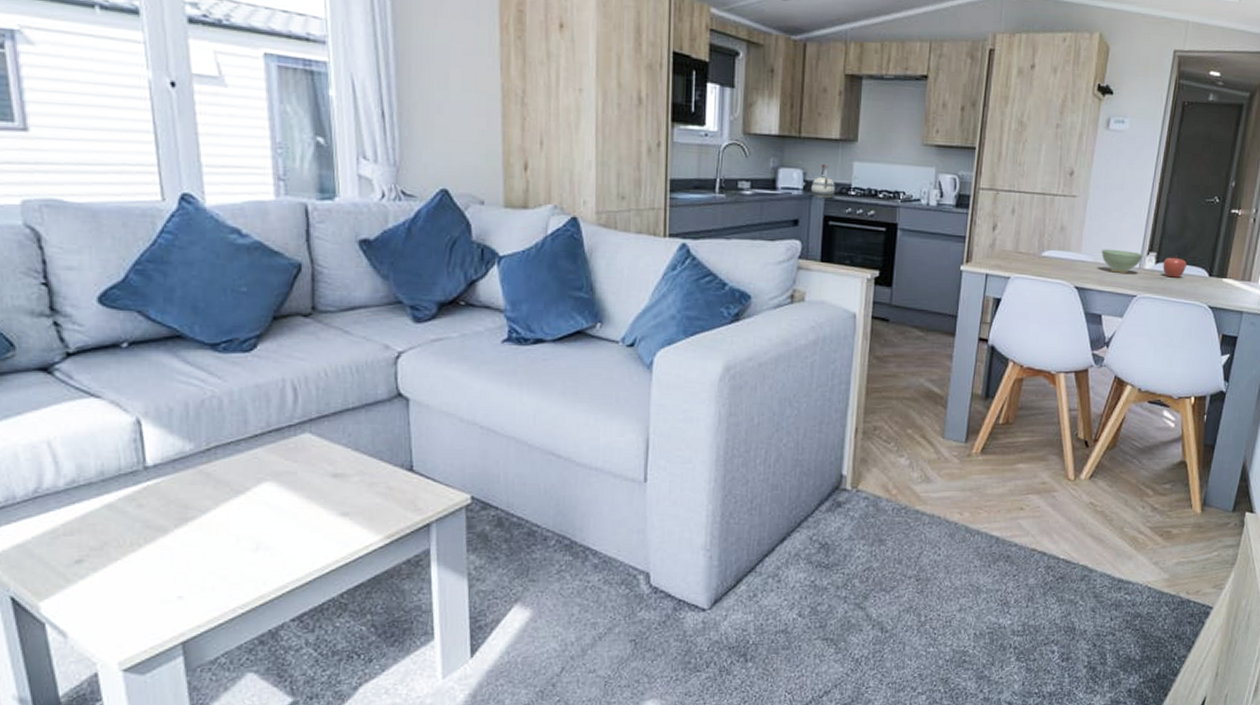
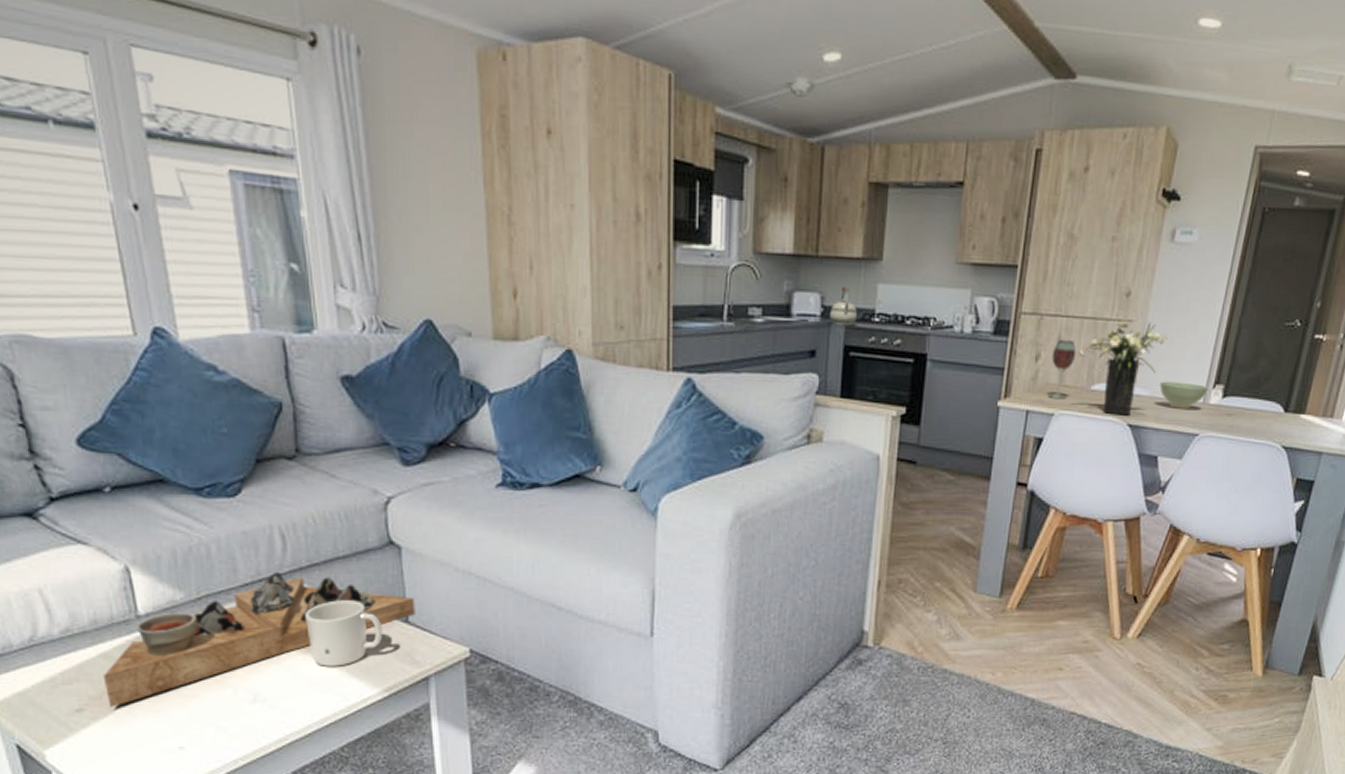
decorative tray: none [105,423,420,558] -> present [103,571,415,707]
mug: none [311,450,388,515] -> present [304,600,383,667]
wineglass: none [1004,211,1029,265] -> present [1047,339,1077,400]
flower arrangement: none [1030,197,1107,279] -> present [1078,321,1168,416]
fruit: present [1163,255,1187,278] -> none [1230,387,1259,414]

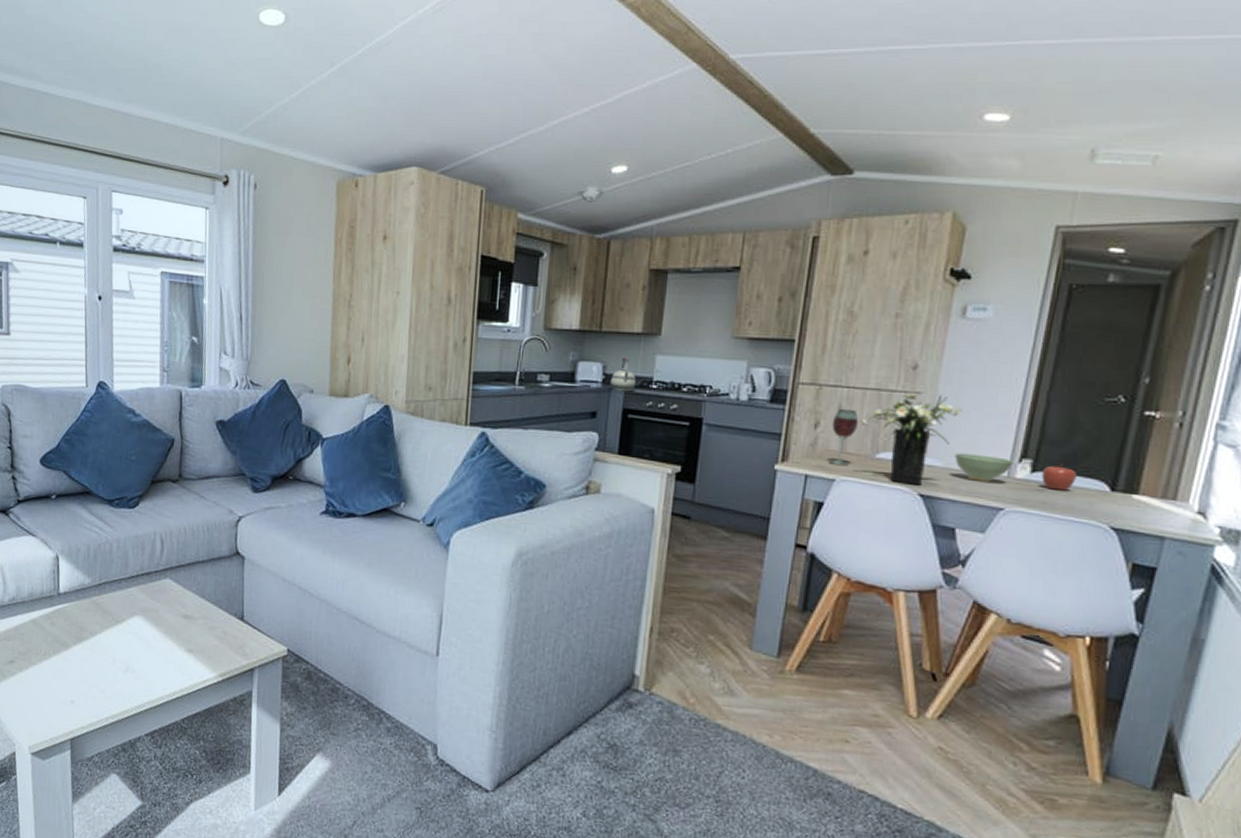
decorative tray: present [103,571,415,707] -> none [30,568,250,662]
mug: present [304,600,383,667] -> none [169,596,224,651]
fruit: none [1230,387,1259,414] -> present [1041,463,1077,491]

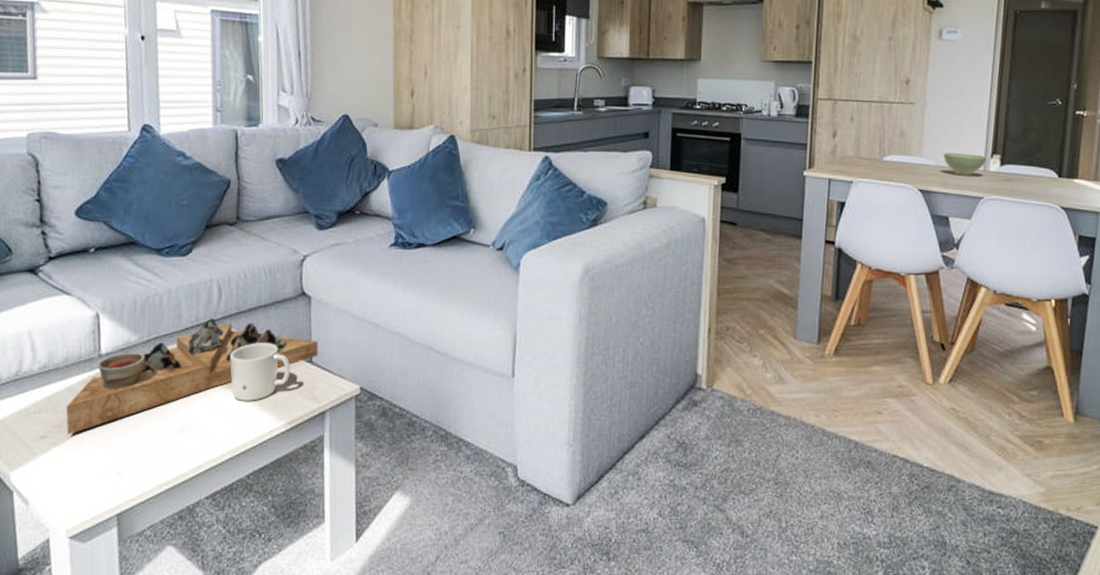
decorative tray: none [30,568,250,662] -> present [66,318,319,434]
mug: none [169,596,224,651] -> present [229,343,291,401]
kettle: present [609,357,637,392] -> none [659,81,683,113]
wineglass: present [828,408,859,467] -> none [846,119,868,170]
flower arrangement: present [861,393,962,486] -> none [869,103,946,182]
fruit: present [1041,463,1077,491] -> none [1008,156,1033,179]

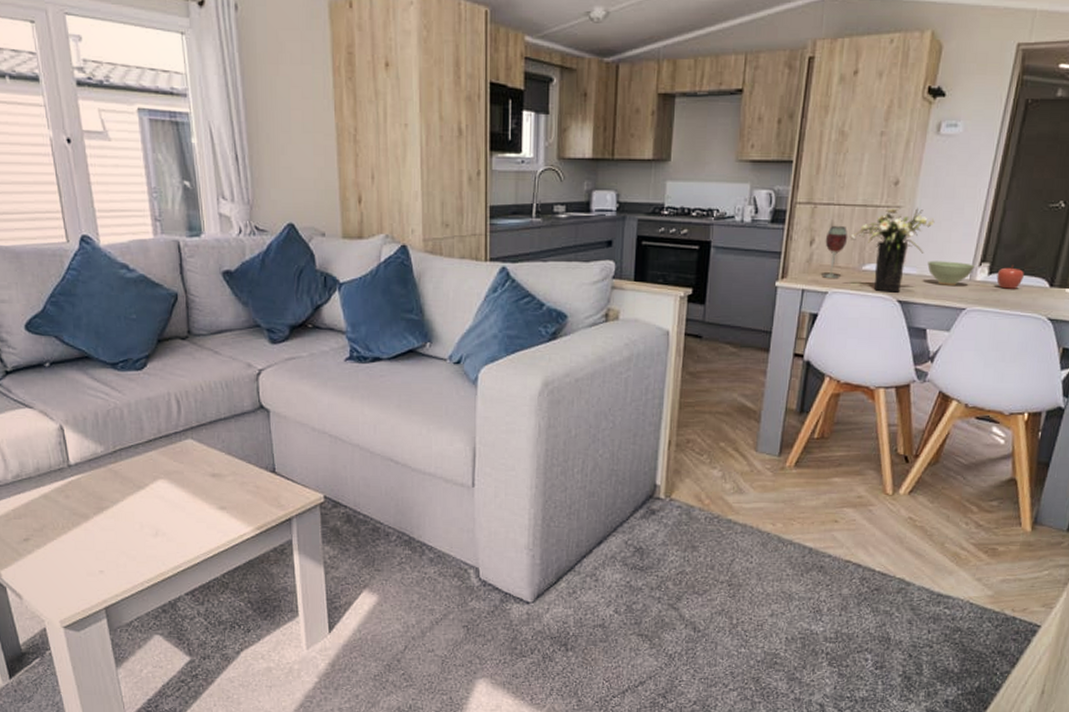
decorative tray: present [66,318,319,434] -> none [43,430,281,538]
mug: present [229,343,291,401] -> none [194,454,255,508]
wineglass: none [846,119,868,170] -> present [821,225,848,279]
flower arrangement: none [869,103,946,182] -> present [850,207,935,293]
fruit: none [1008,156,1033,179] -> present [996,265,1024,289]

